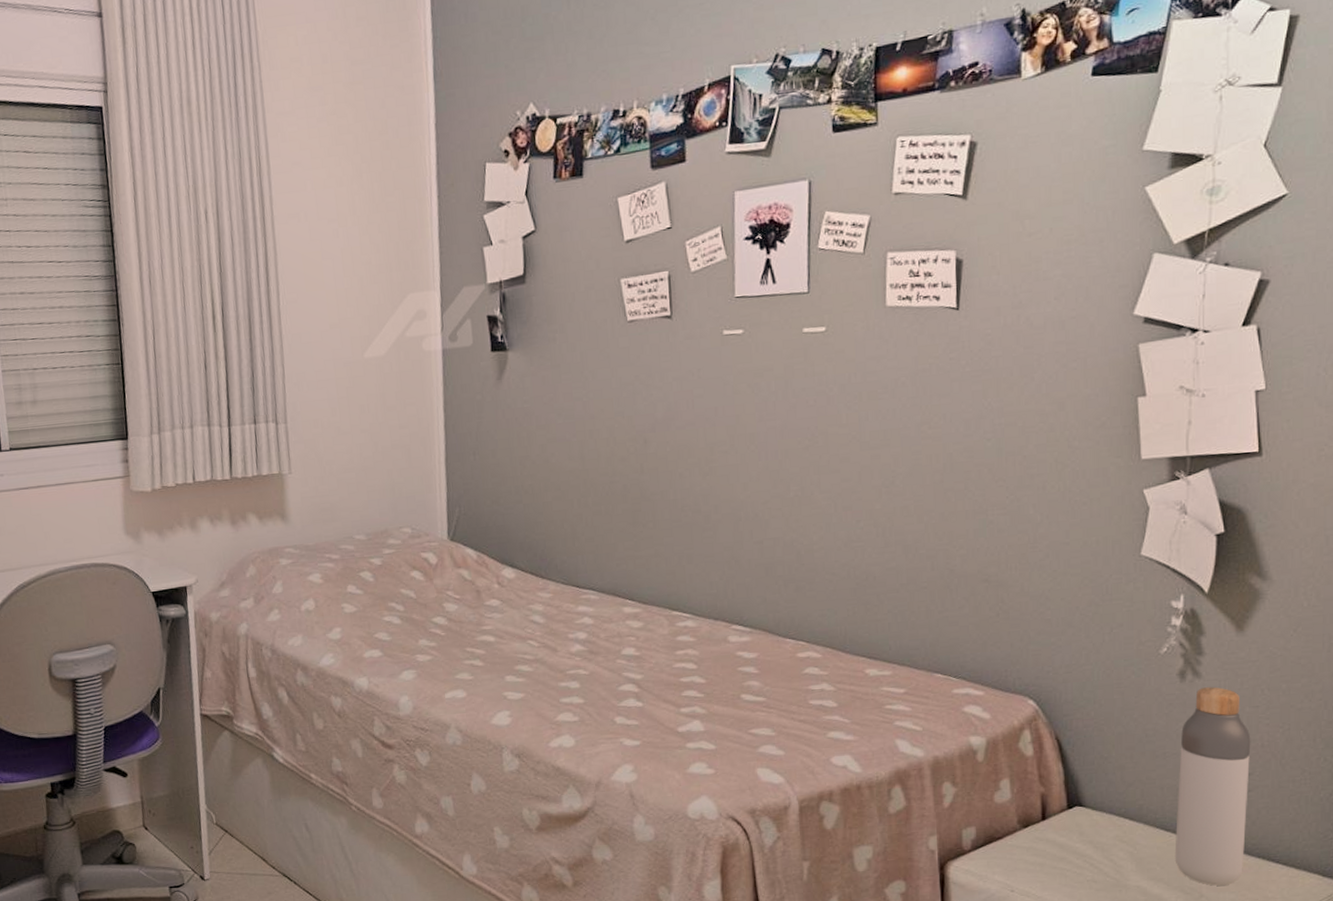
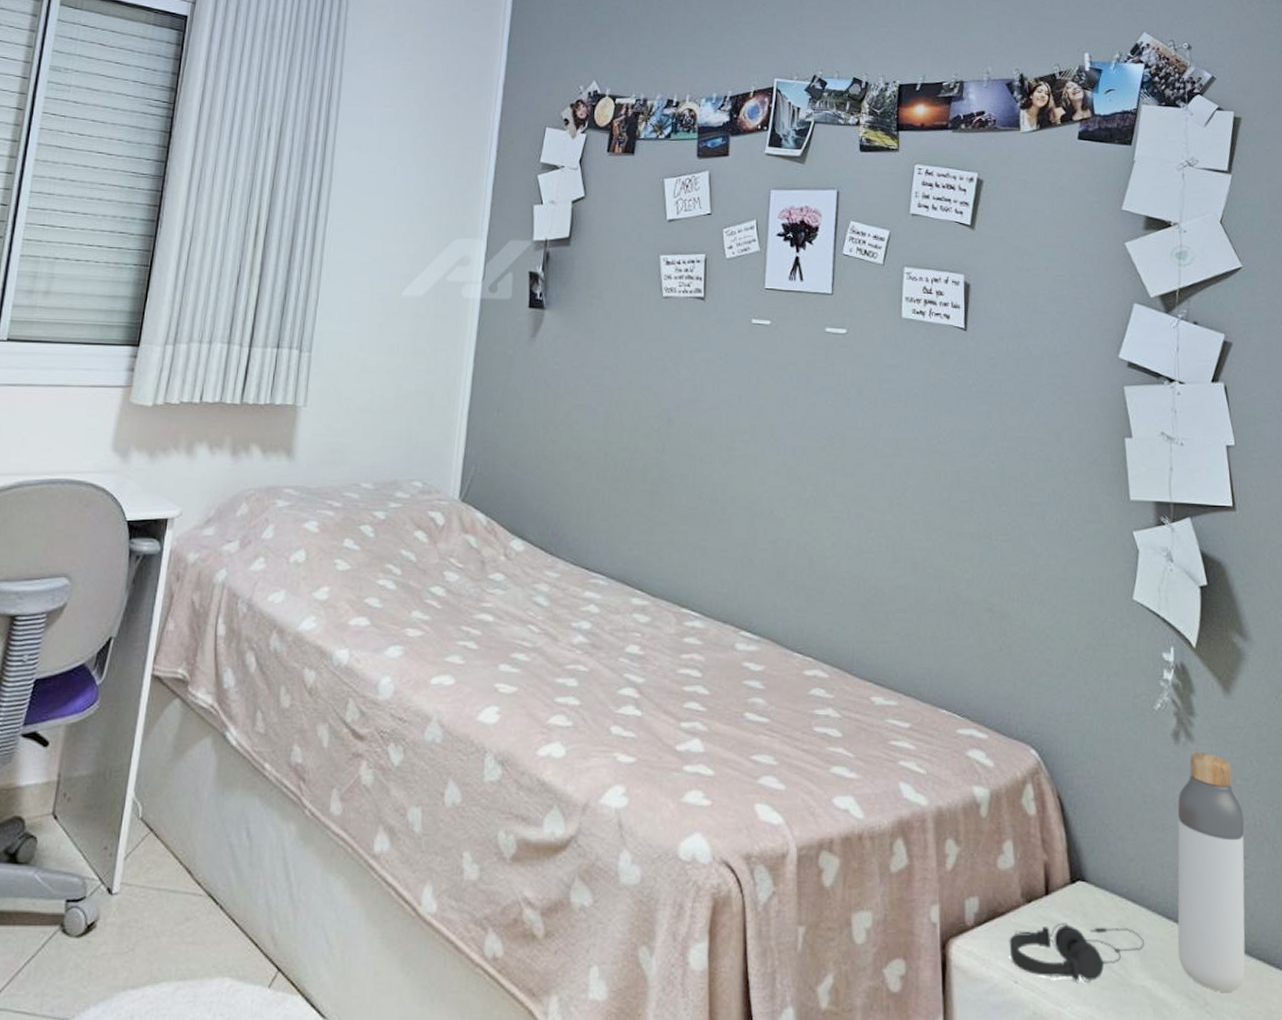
headphones: none [1005,841,1142,887] -> present [1009,922,1145,982]

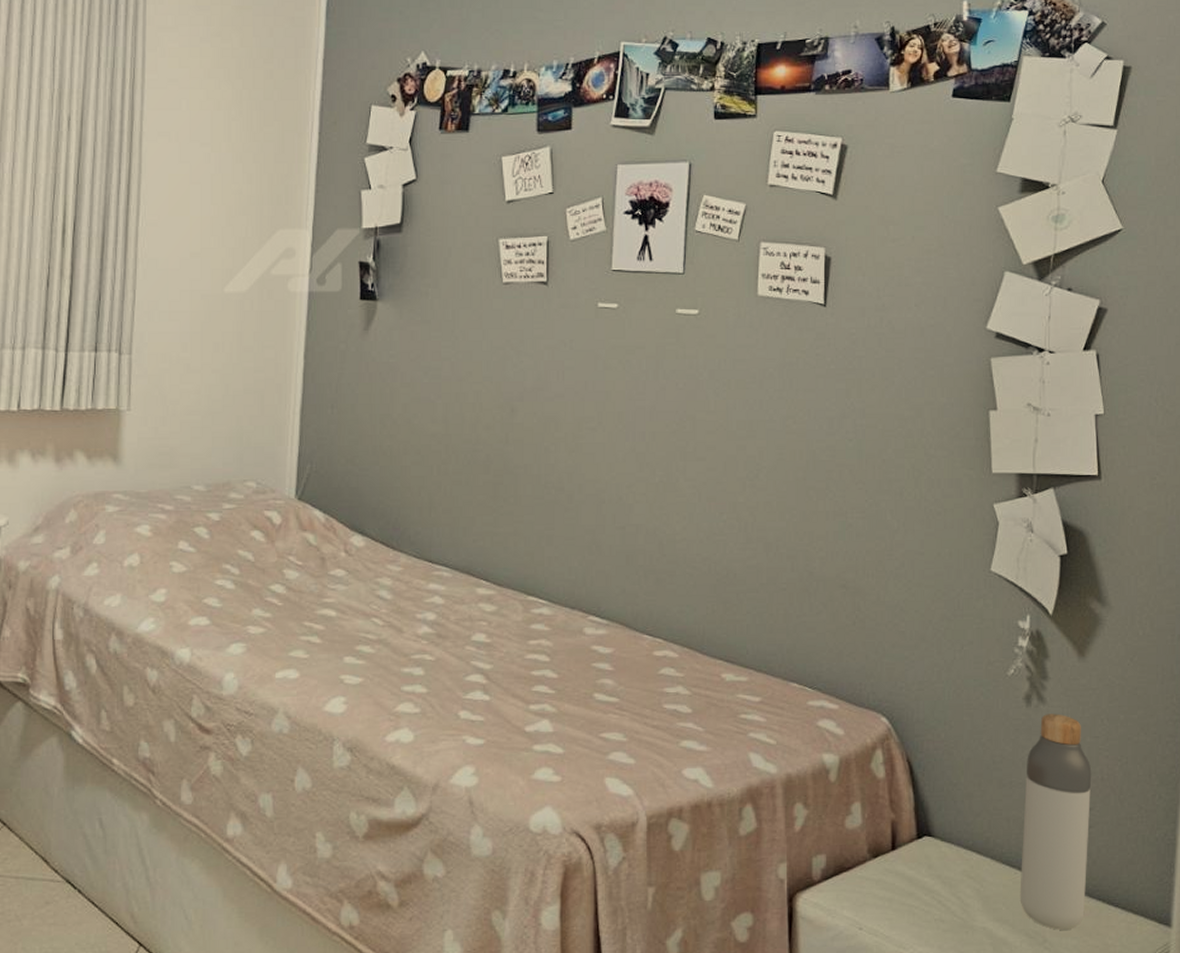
headphones: present [1009,922,1145,982] -> none [855,874,988,926]

